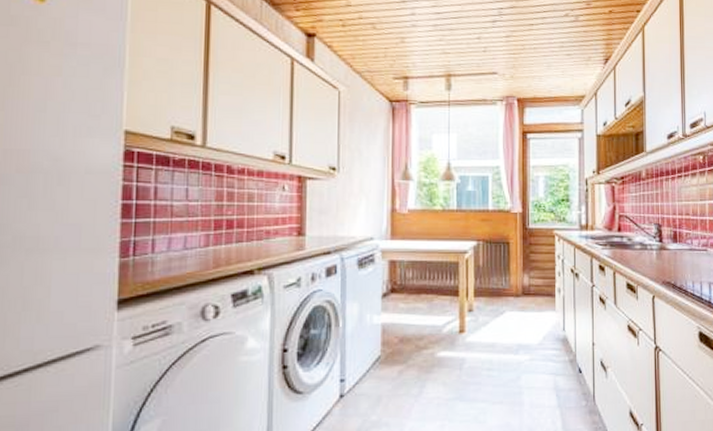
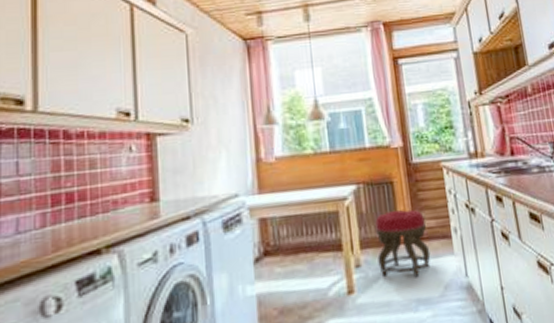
stool: none [488,268,535,325] -> present [375,210,431,277]

